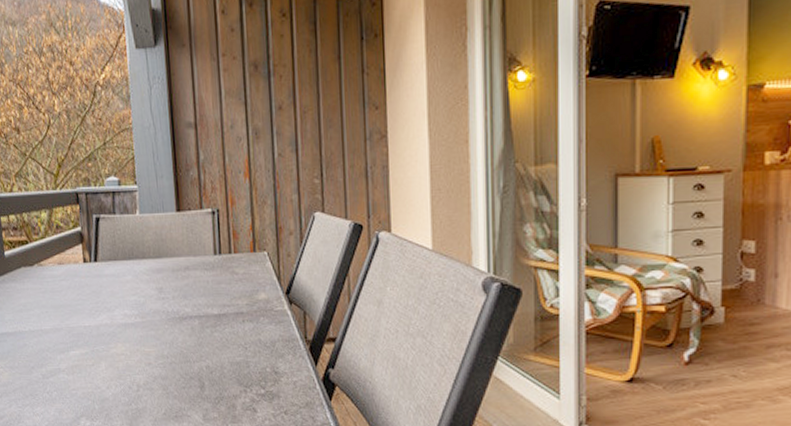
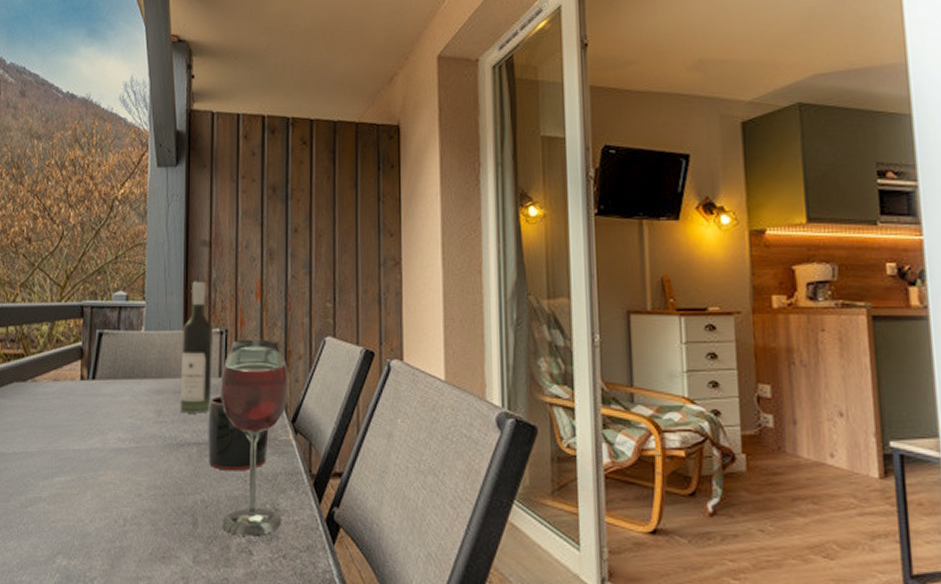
bottle: none [175,163,209,289] -> present [180,281,213,413]
mug: none [206,272,265,340] -> present [208,396,269,471]
wineglass: none [216,217,283,396] -> present [219,340,290,536]

